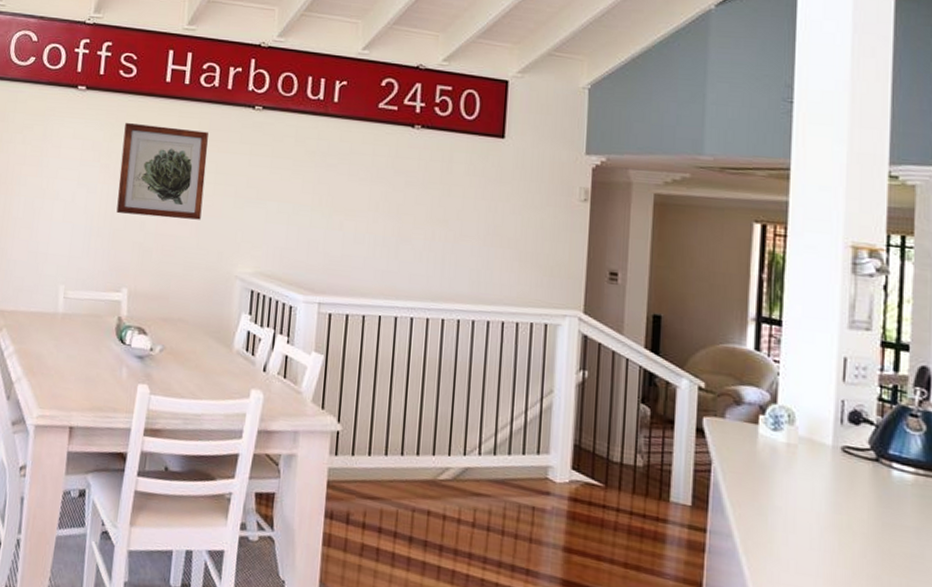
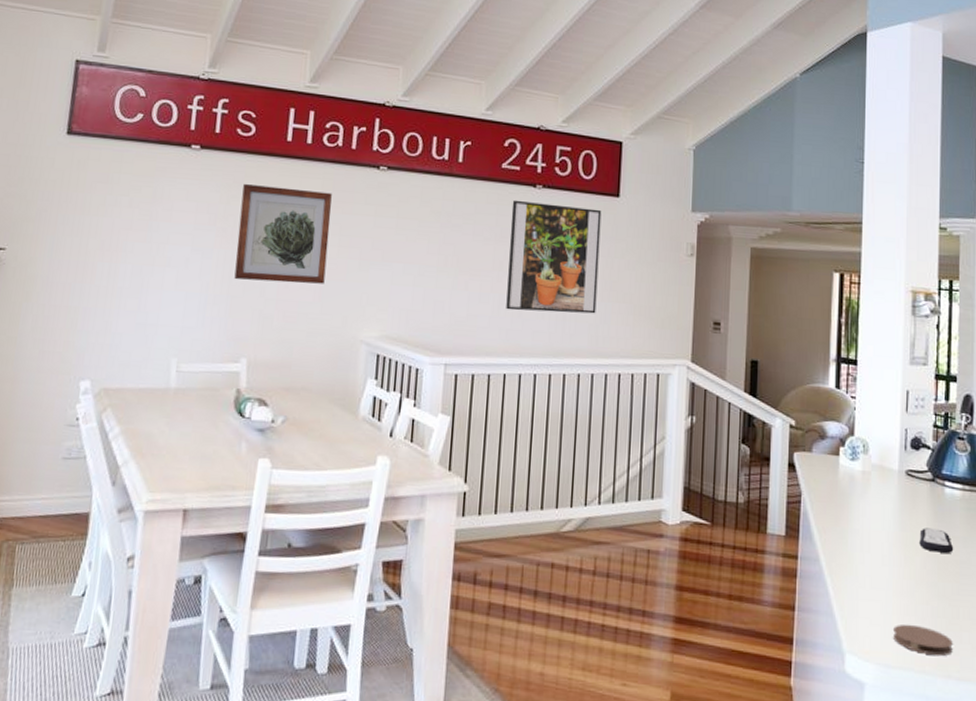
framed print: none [382,140,485,259] -> present [506,200,602,314]
remote control: none [858,512,903,545] -> present [919,528,954,554]

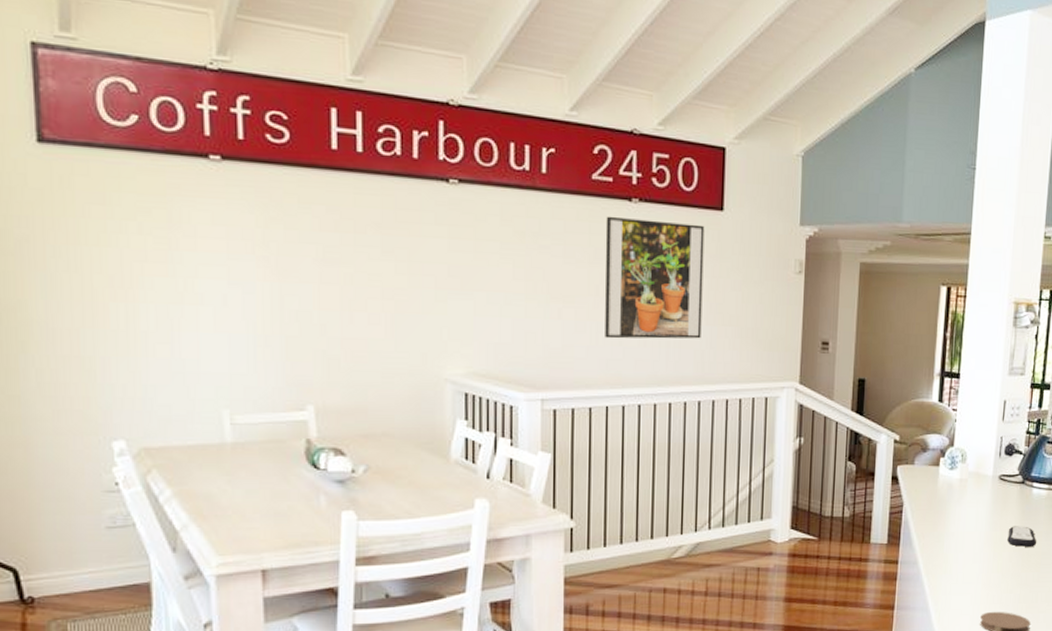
wall art: present [234,184,332,284] -> none [283,203,396,319]

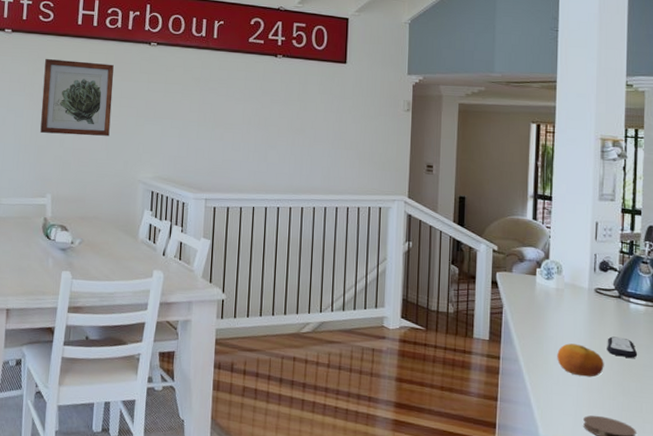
wall art: none [283,203,396,319] -> present [40,59,114,136]
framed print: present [605,216,705,339] -> none [254,67,332,159]
fruit: none [957,538,1004,572] -> present [557,343,604,377]

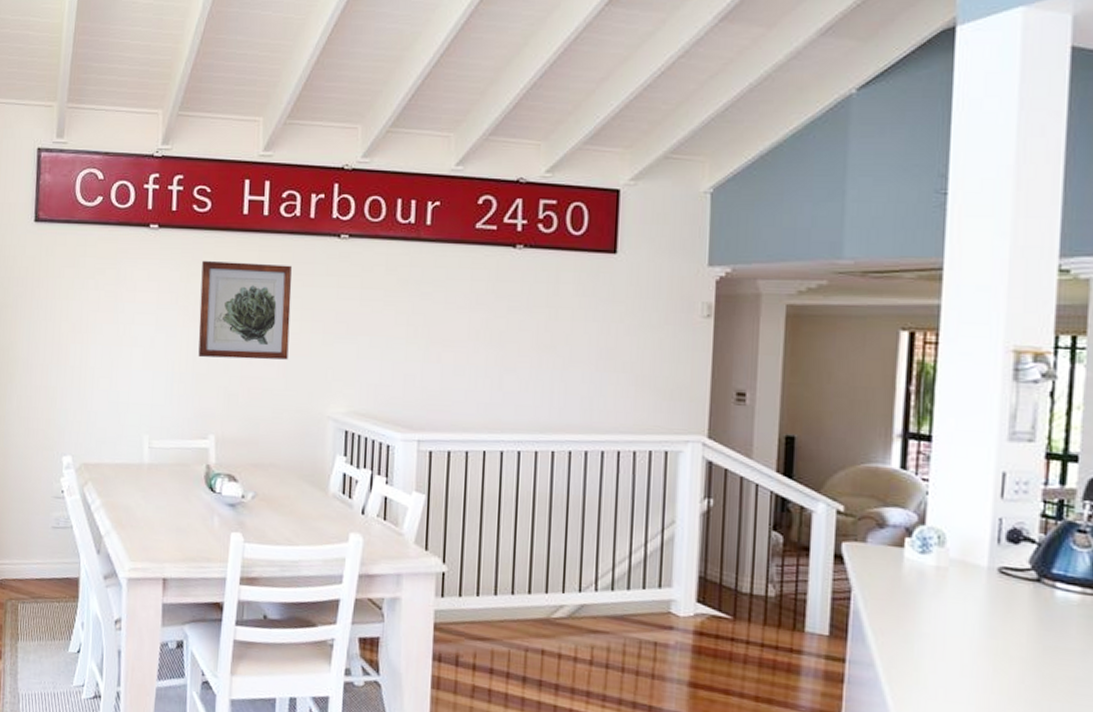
fruit: present [557,343,604,377] -> none [935,644,1011,693]
remote control: present [607,336,638,359] -> none [1015,636,1067,669]

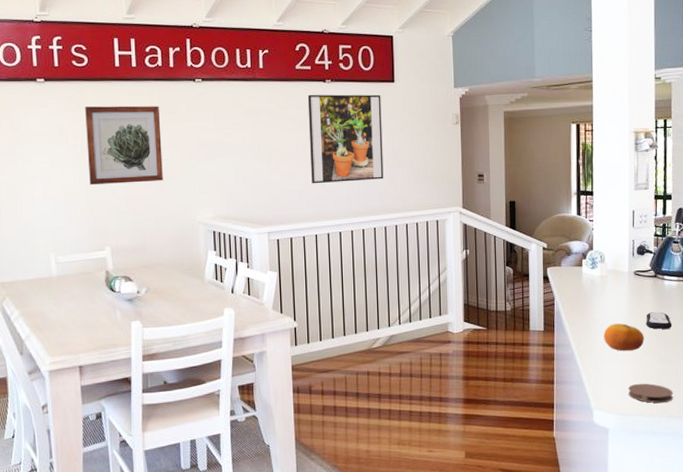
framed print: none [484,262,595,386] -> present [307,94,384,184]
fruit: none [935,644,1011,693] -> present [604,323,644,351]
remote control: none [1015,636,1067,669] -> present [646,312,672,330]

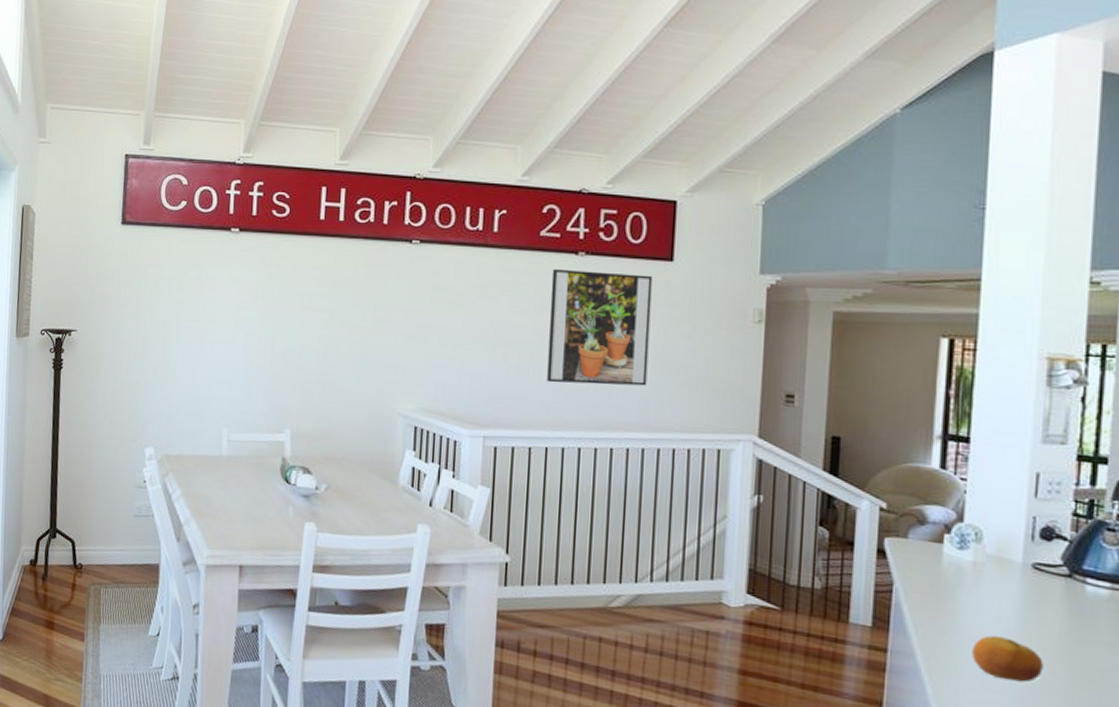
wall art: present [85,105,163,185] -> none [276,264,366,358]
remote control: present [646,312,672,330] -> none [1048,628,1096,660]

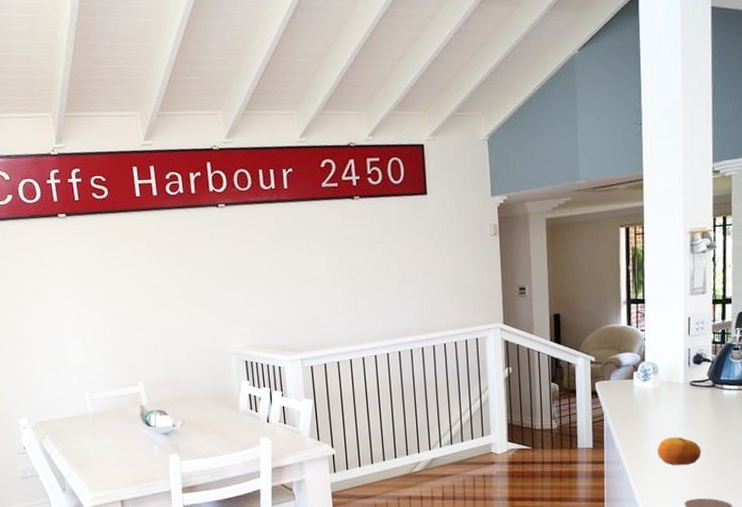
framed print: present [547,268,653,386] -> none [335,208,419,307]

